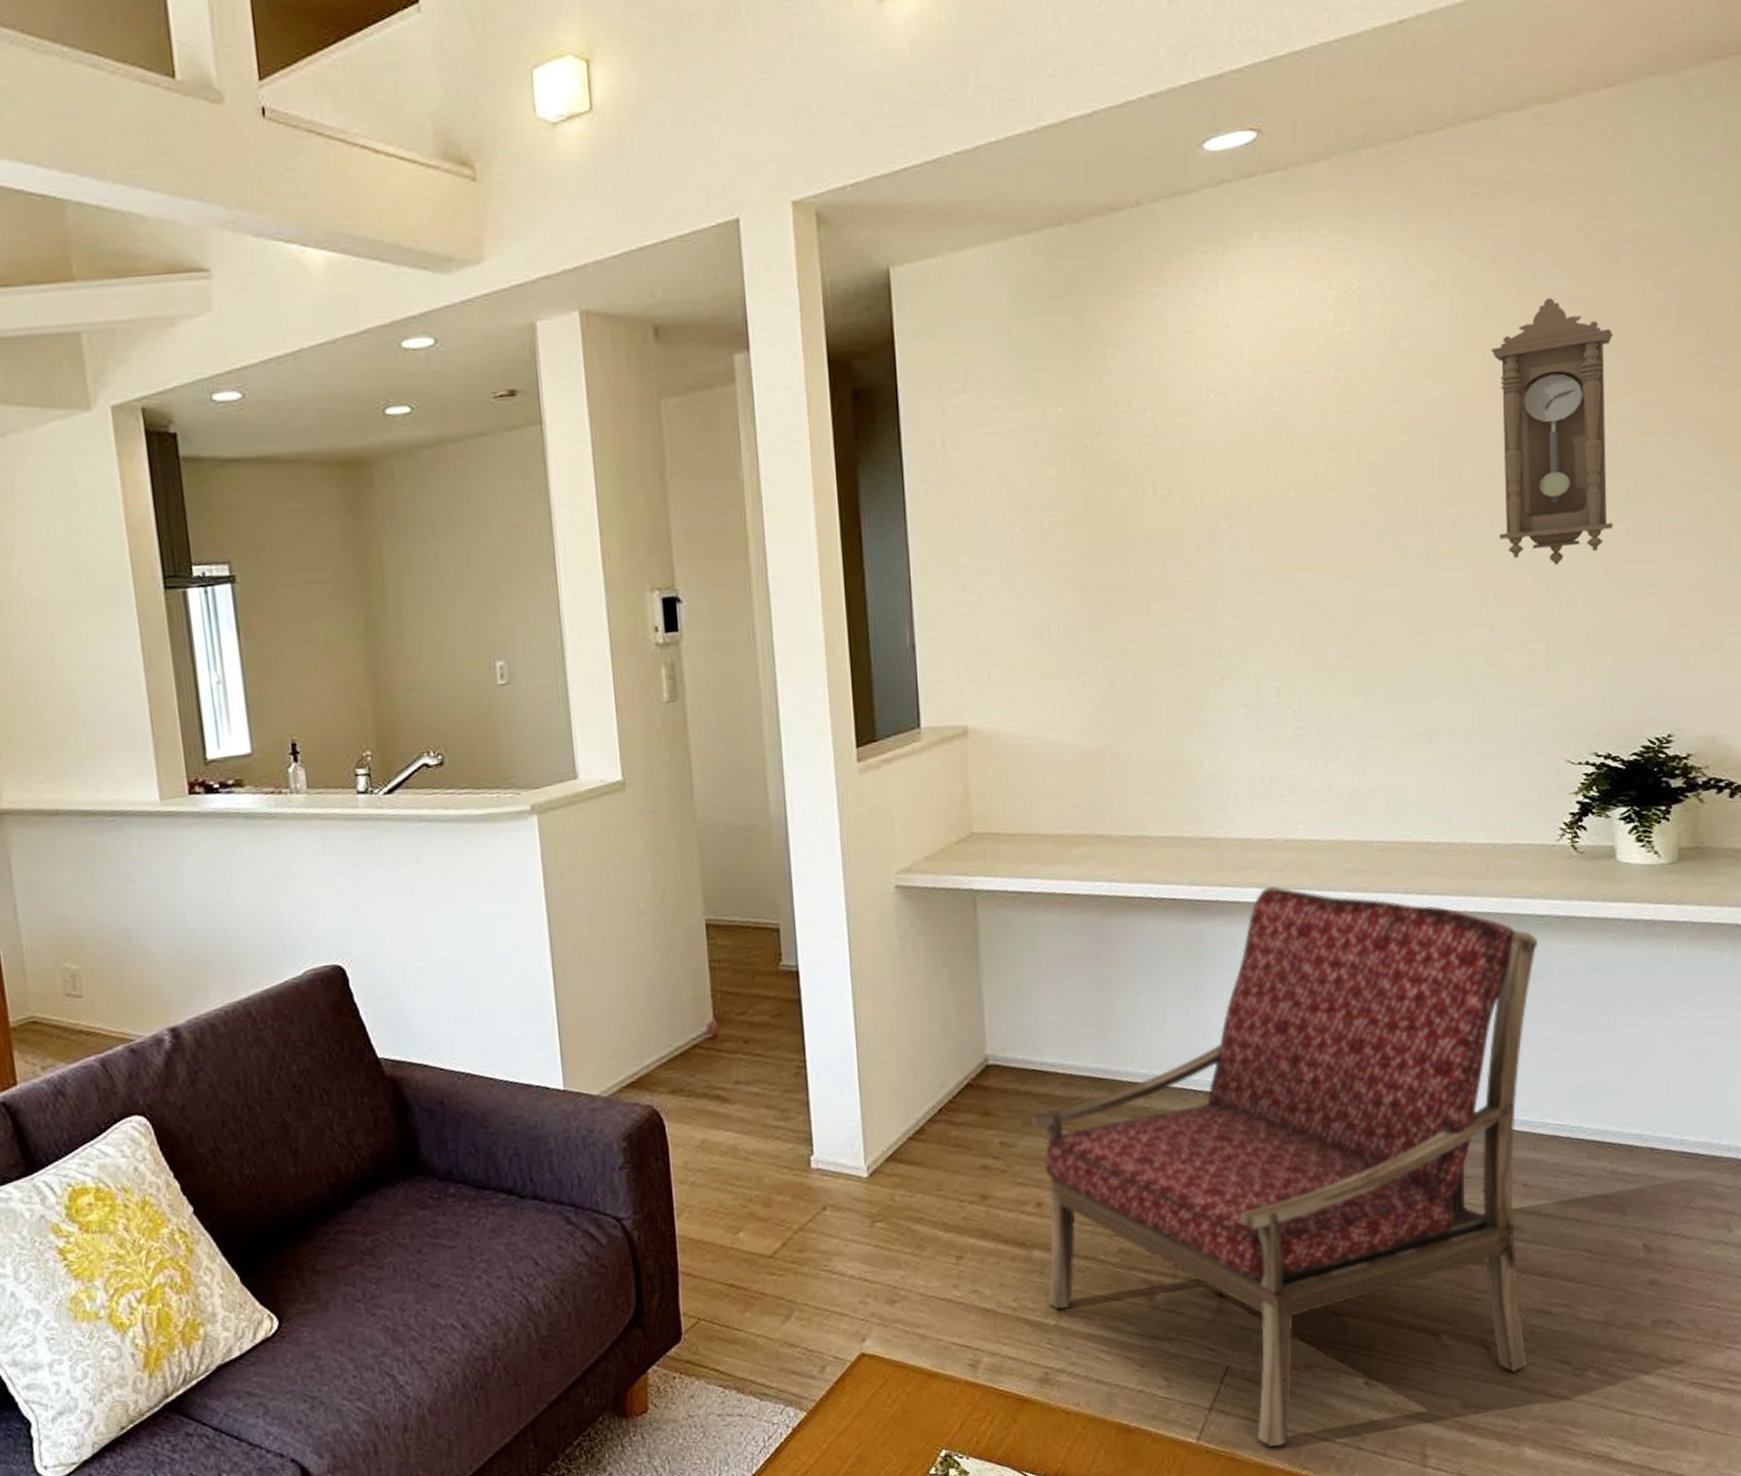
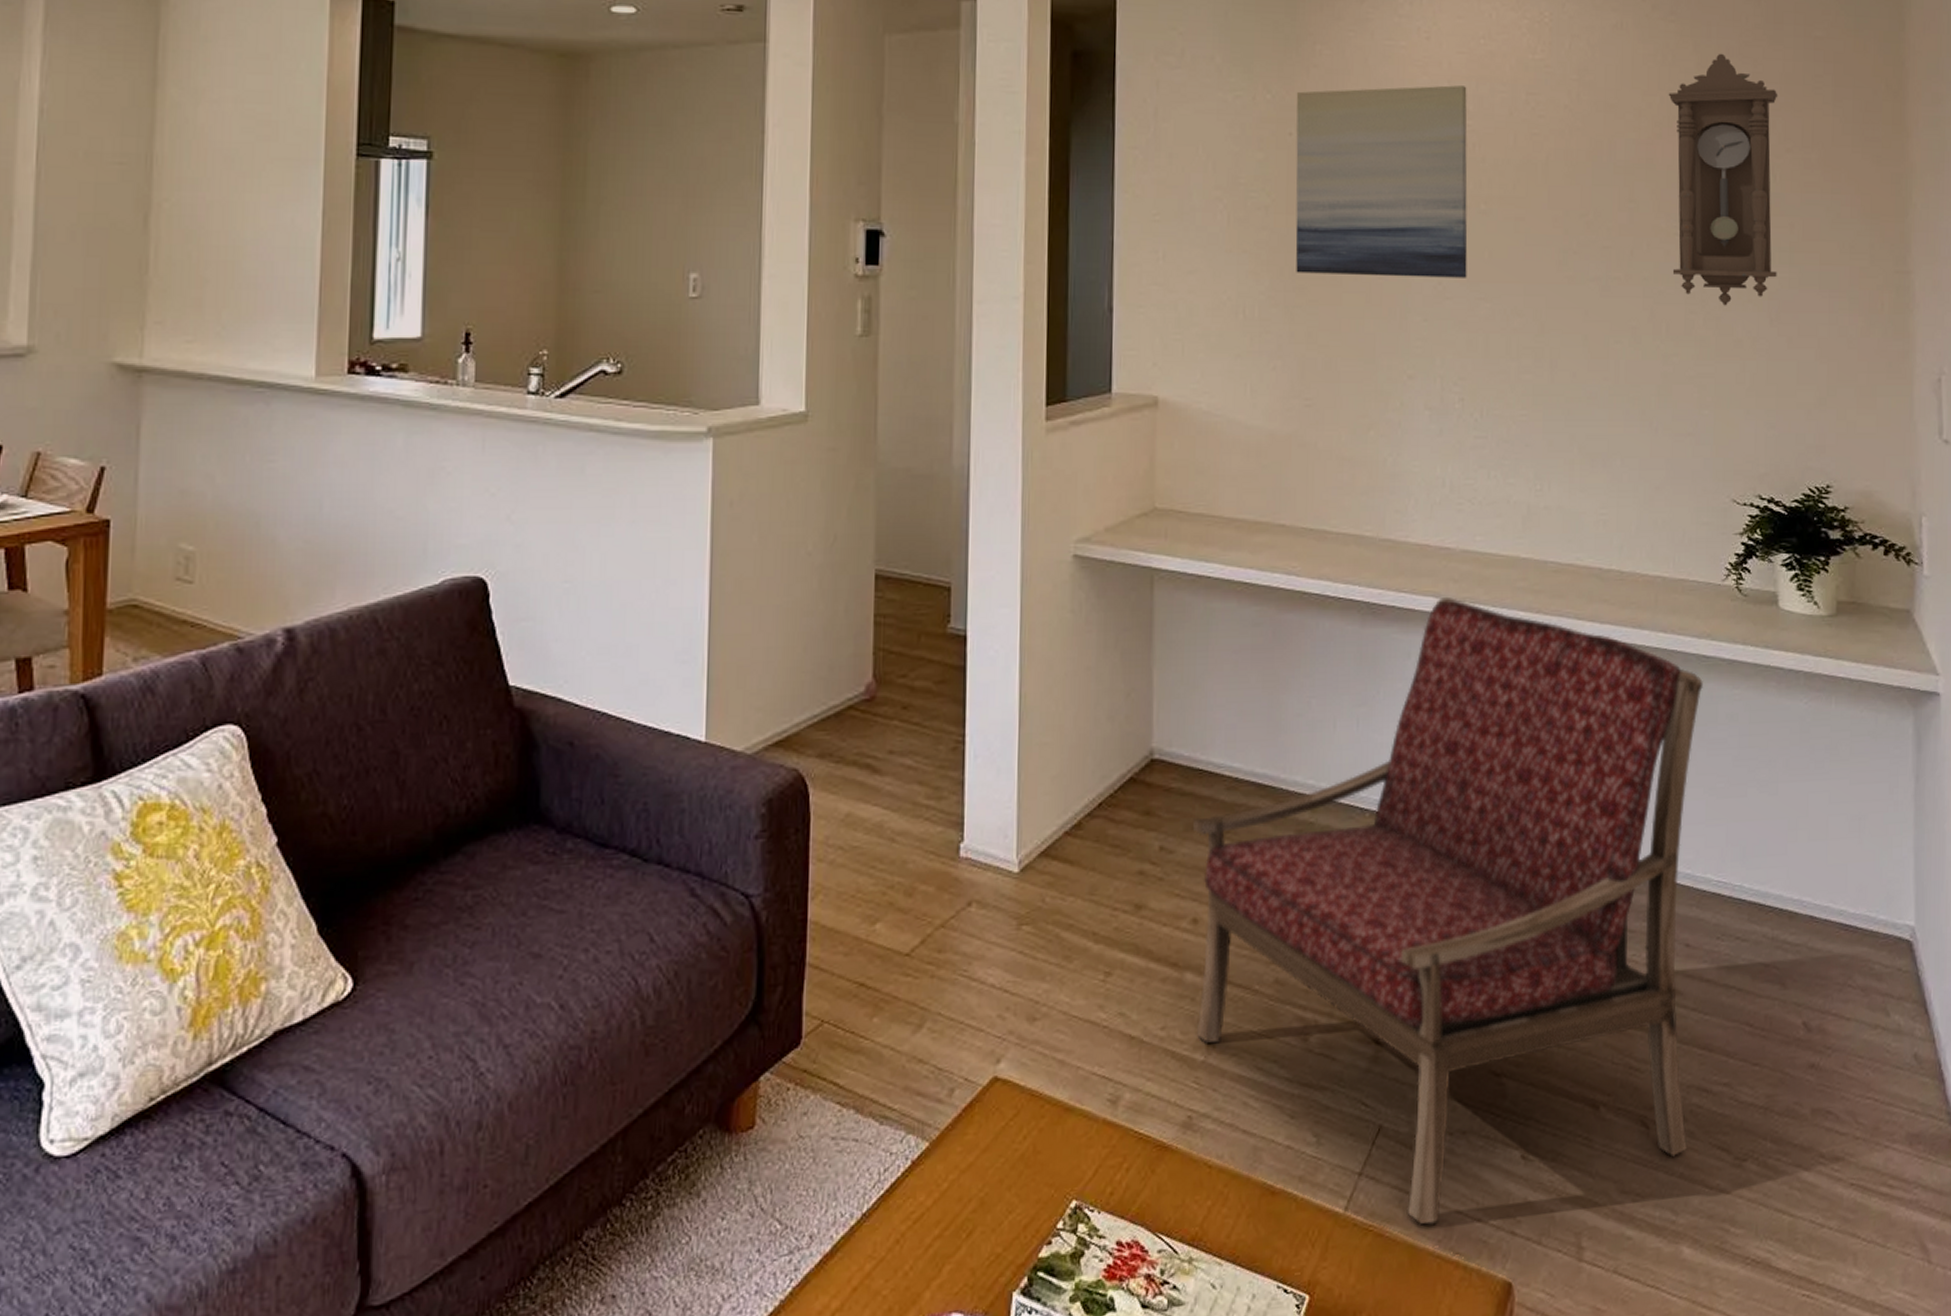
wall art: none [1089,371,1279,587] -> present [1295,85,1468,278]

